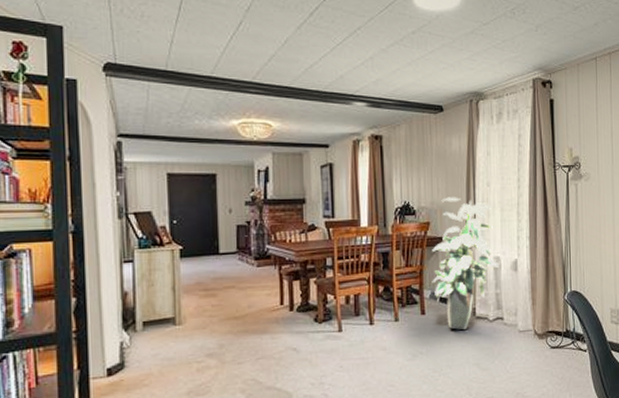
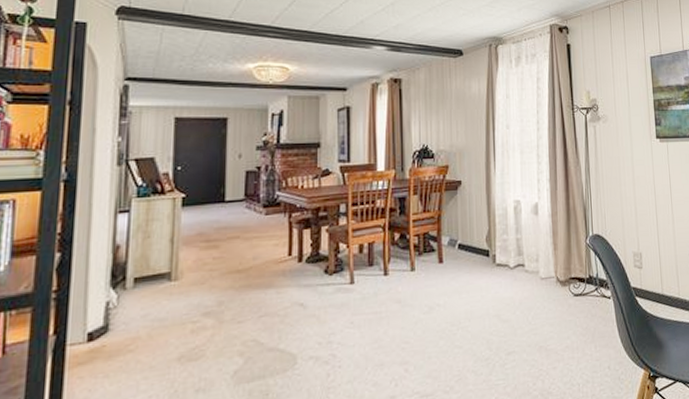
indoor plant: present [432,197,499,331] -> none [450,140,519,279]

